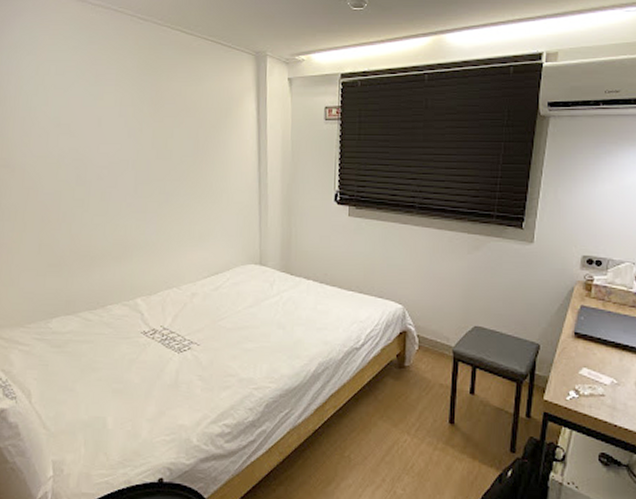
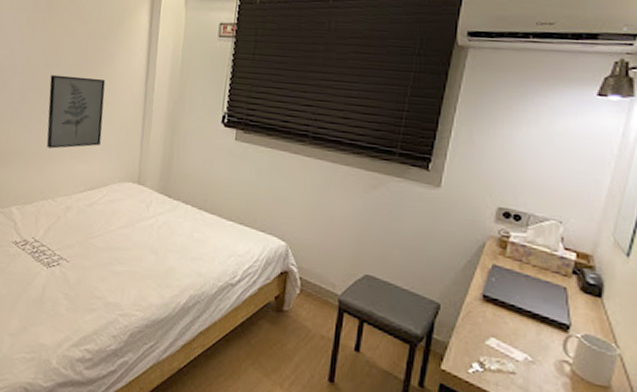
wall art: none [162,167,220,239] -> present [46,74,106,149]

